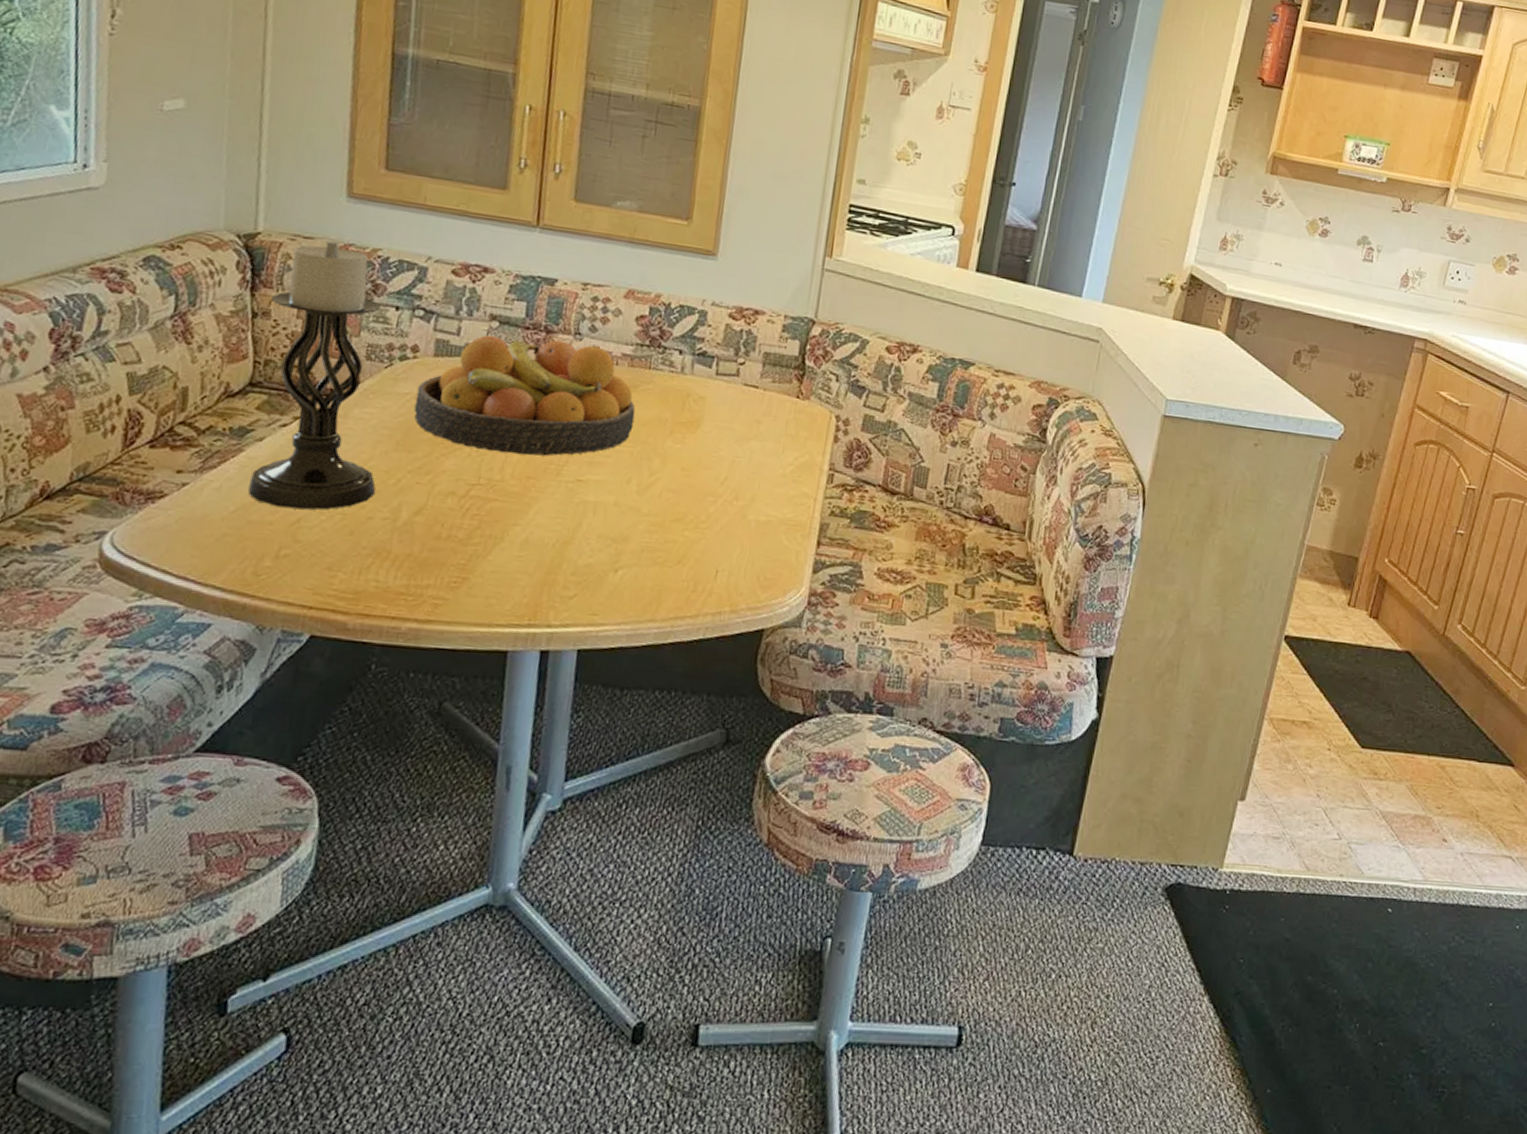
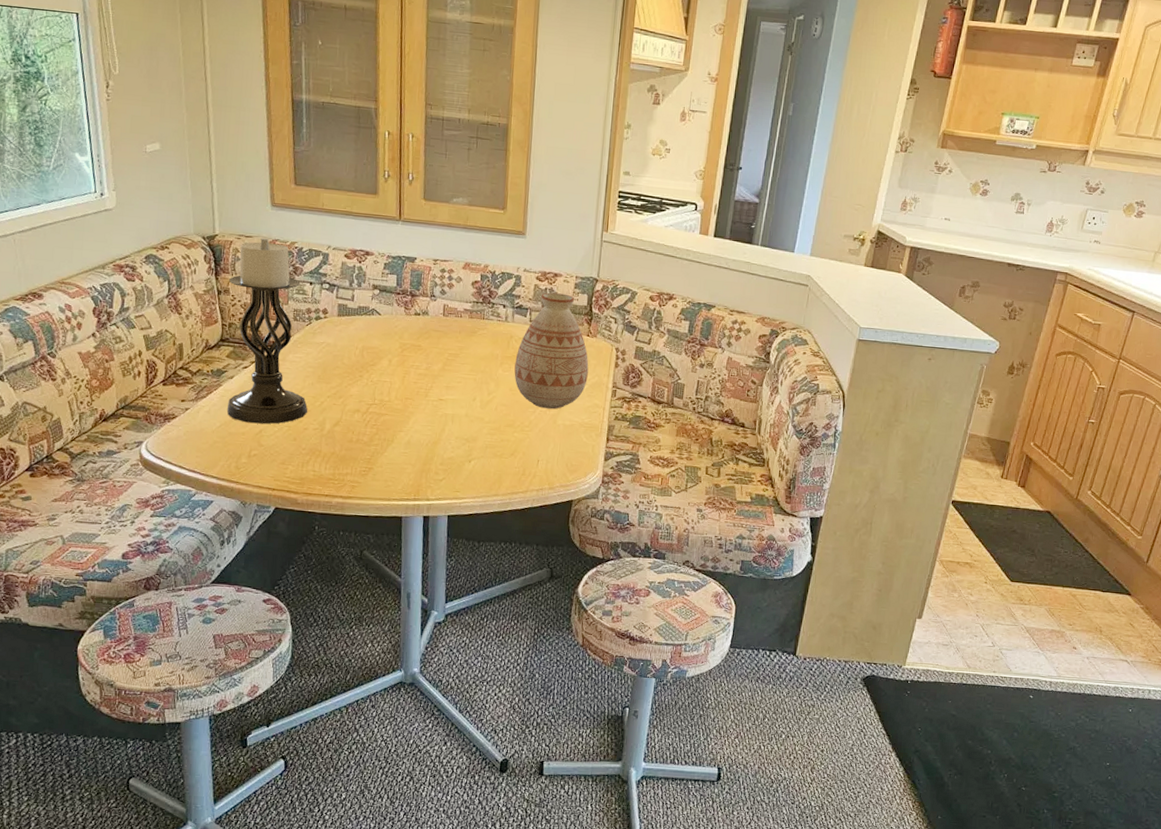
fruit bowl: present [414,335,636,456] -> none [328,299,476,383]
vase: none [689,335,797,499] -> present [514,292,589,410]

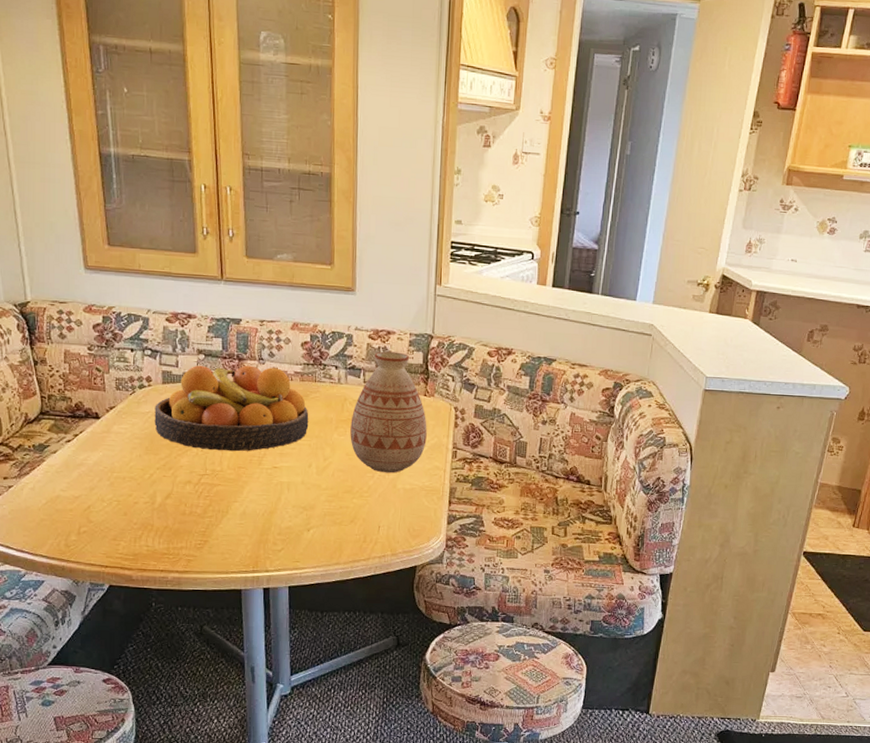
candle holder: present [227,238,308,424] -> none [45,303,137,500]
fruit bowl: none [328,299,476,383] -> present [154,365,309,452]

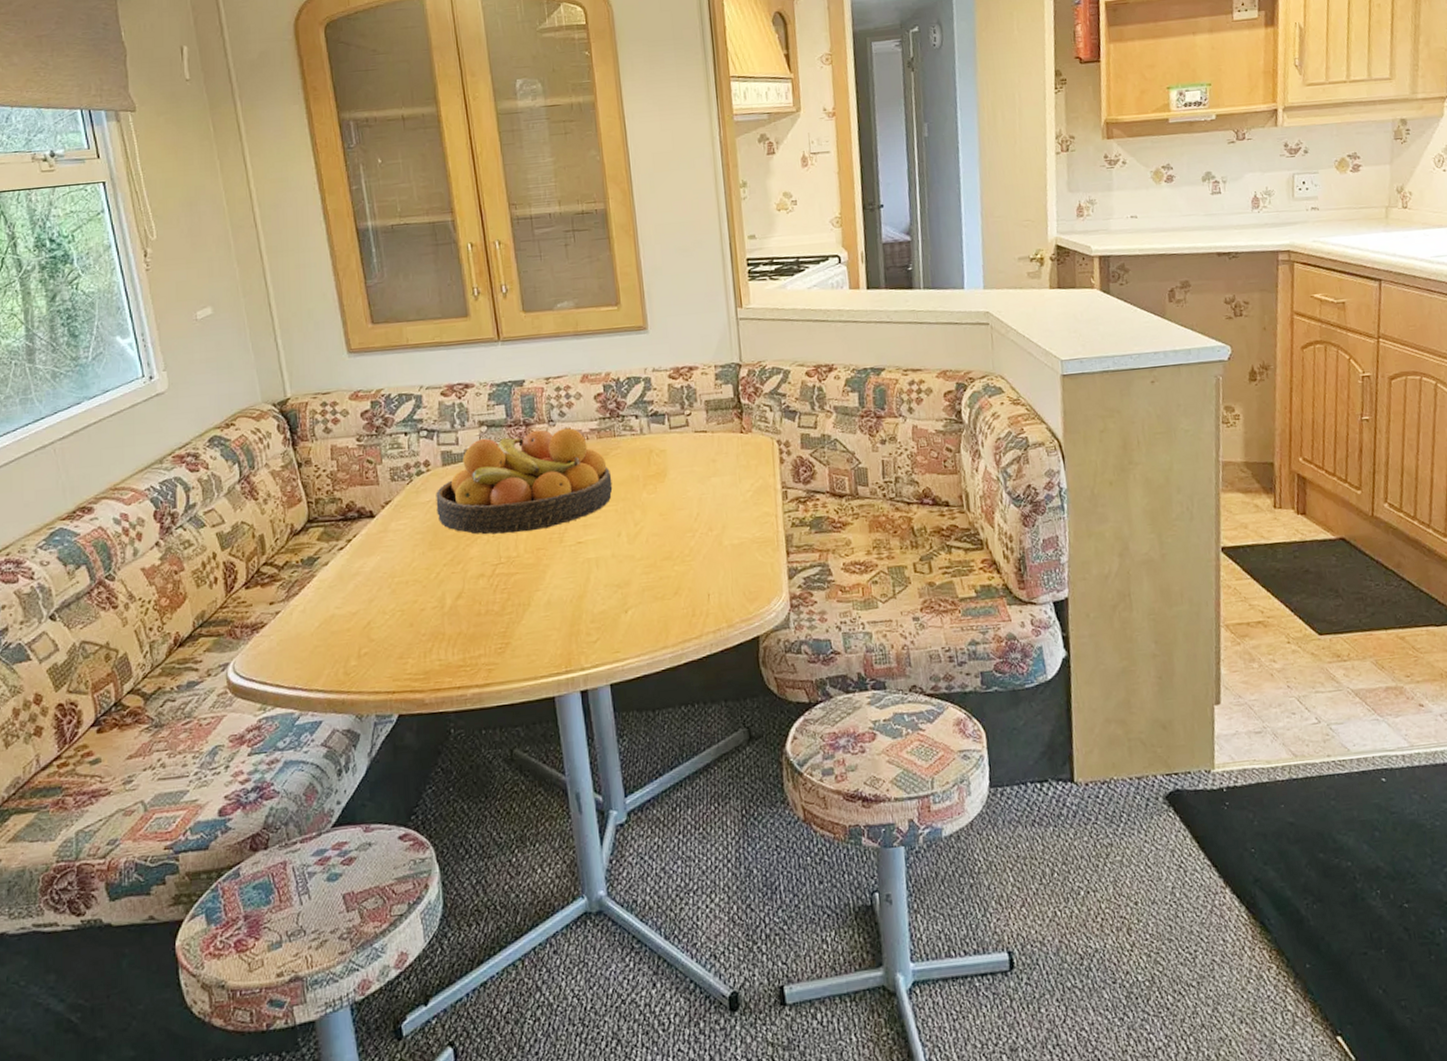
vase: present [350,351,427,473] -> none [660,388,751,530]

